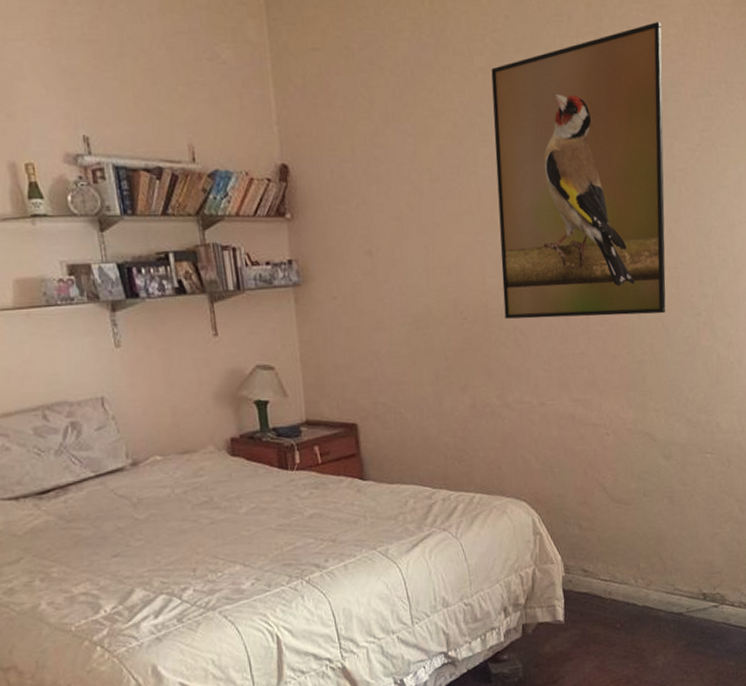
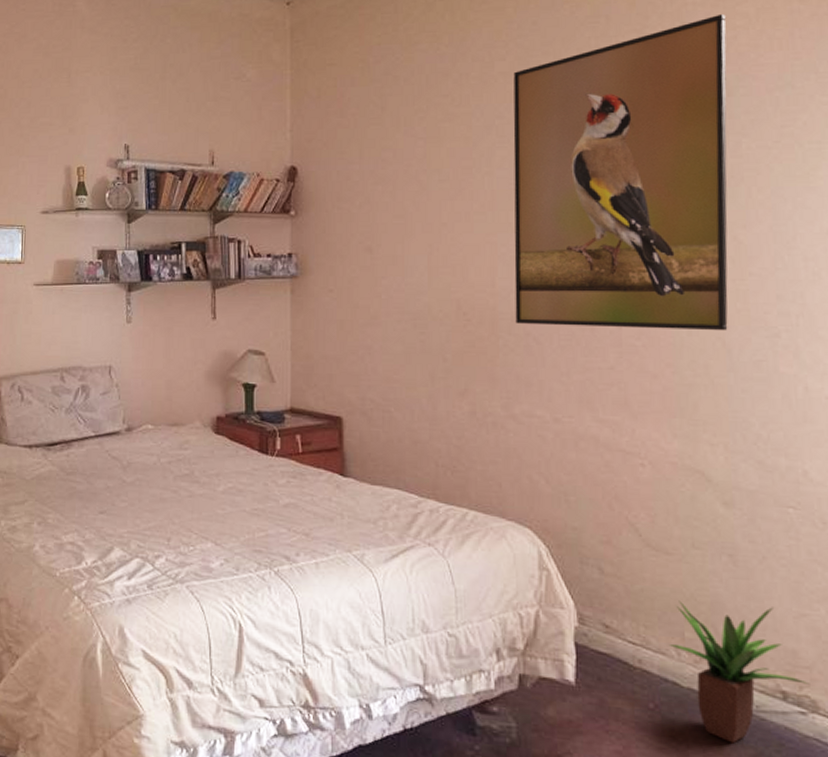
potted plant: none [629,532,720,640] -> present [669,600,810,744]

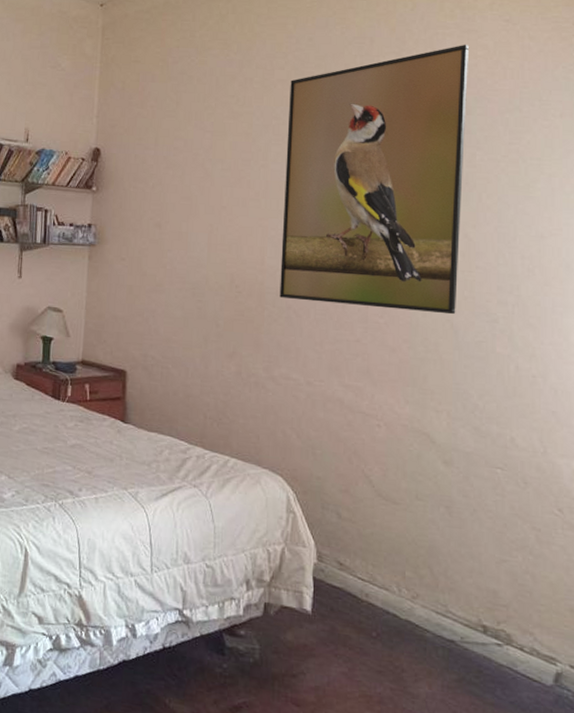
potted plant: present [669,600,810,744] -> none [392,544,506,669]

